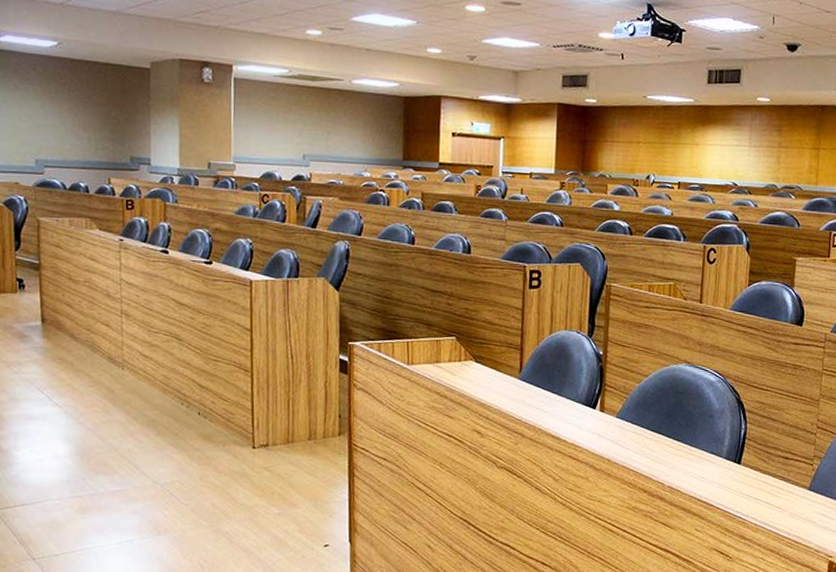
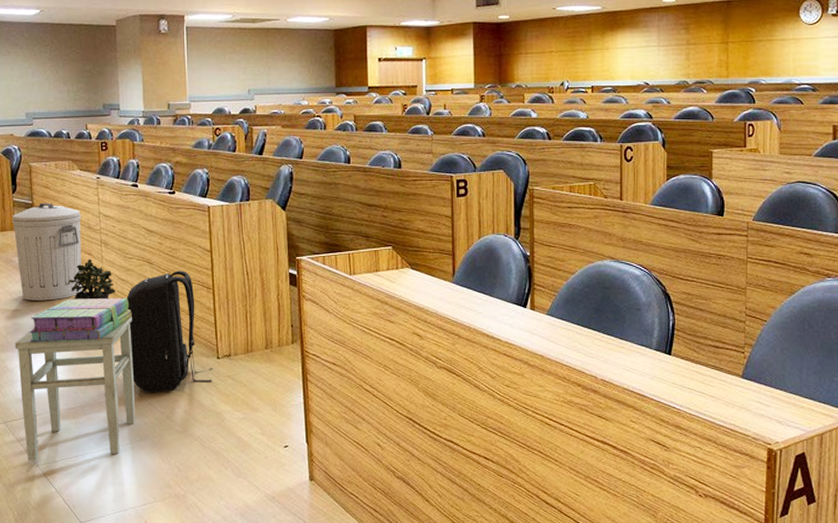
stool: none [11,397,155,554] -> present [15,316,136,461]
trash can: none [13,263,99,375] -> present [12,203,82,301]
stack of books: none [29,374,155,423] -> present [28,297,132,342]
potted plant: none [80,331,137,377] -> present [68,259,116,300]
backpack: none [149,349,247,483] -> present [126,270,213,393]

